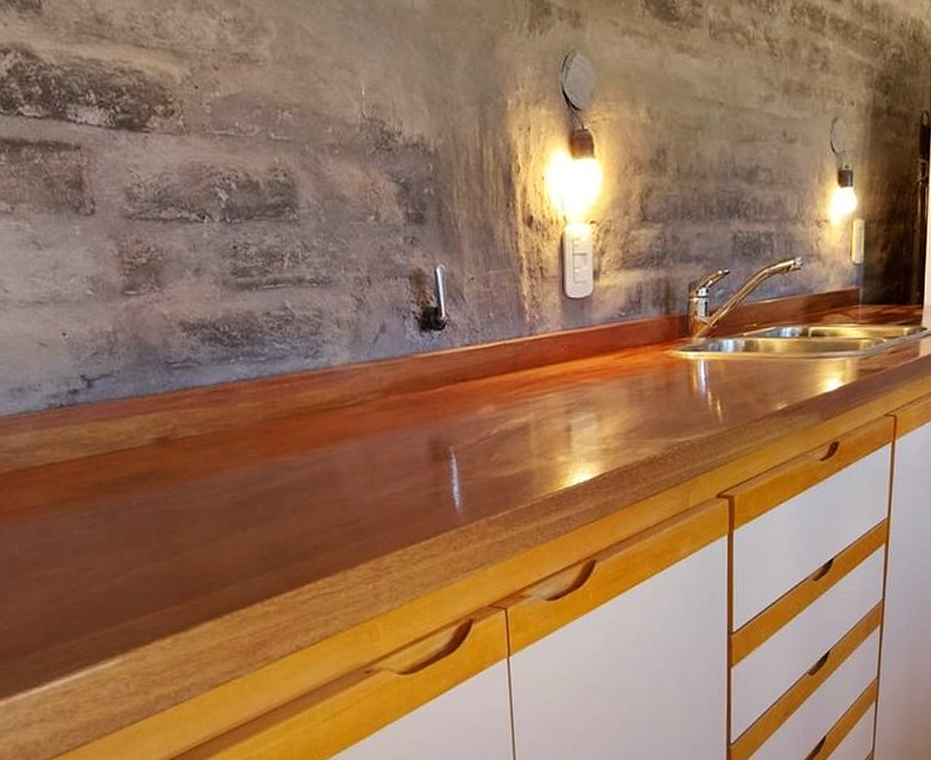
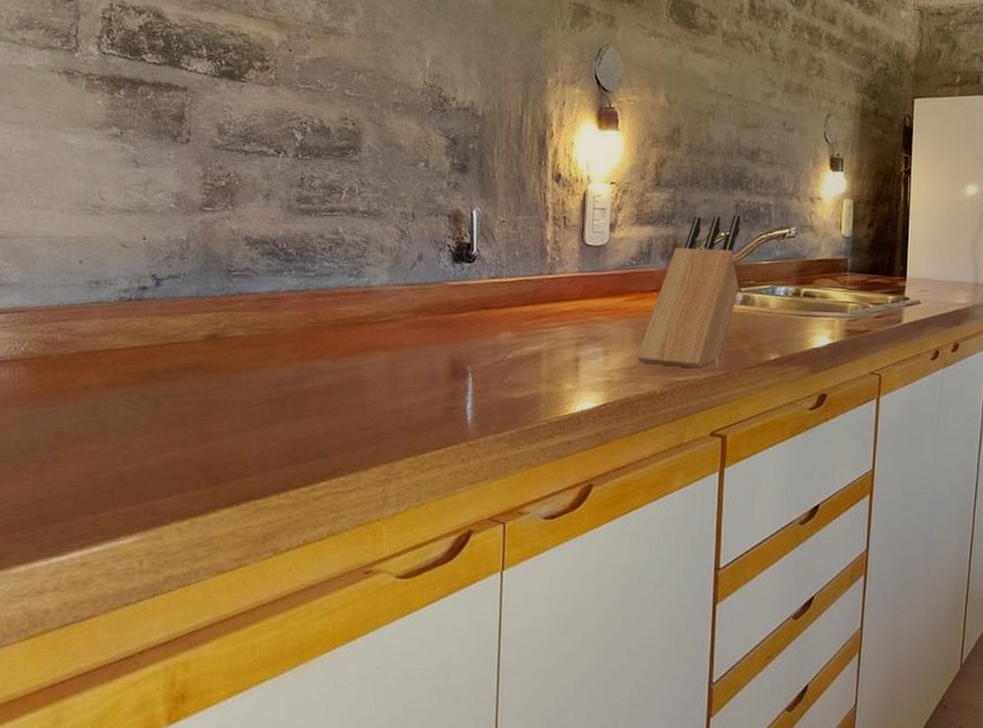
knife block: none [634,248,740,428] -> present [637,215,740,369]

